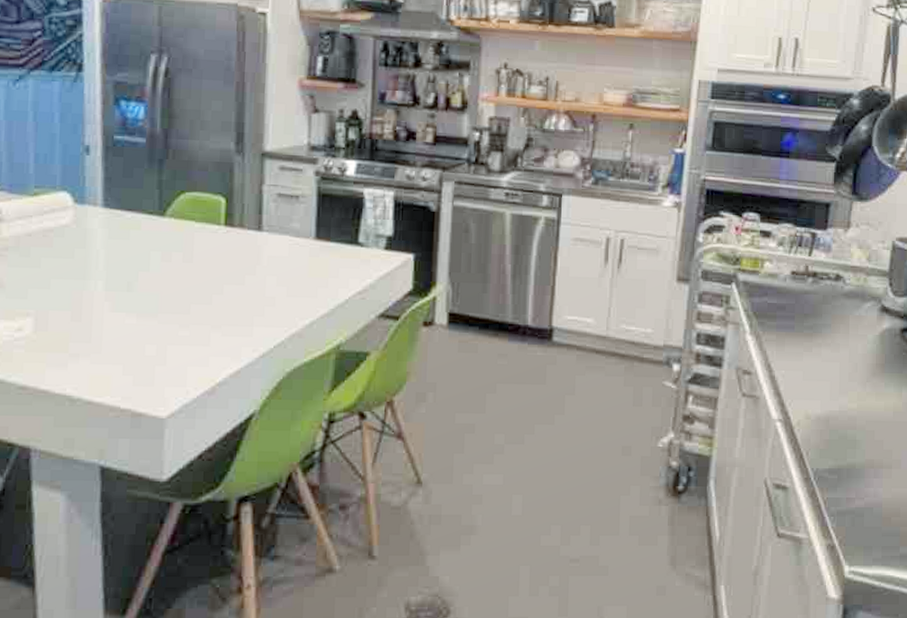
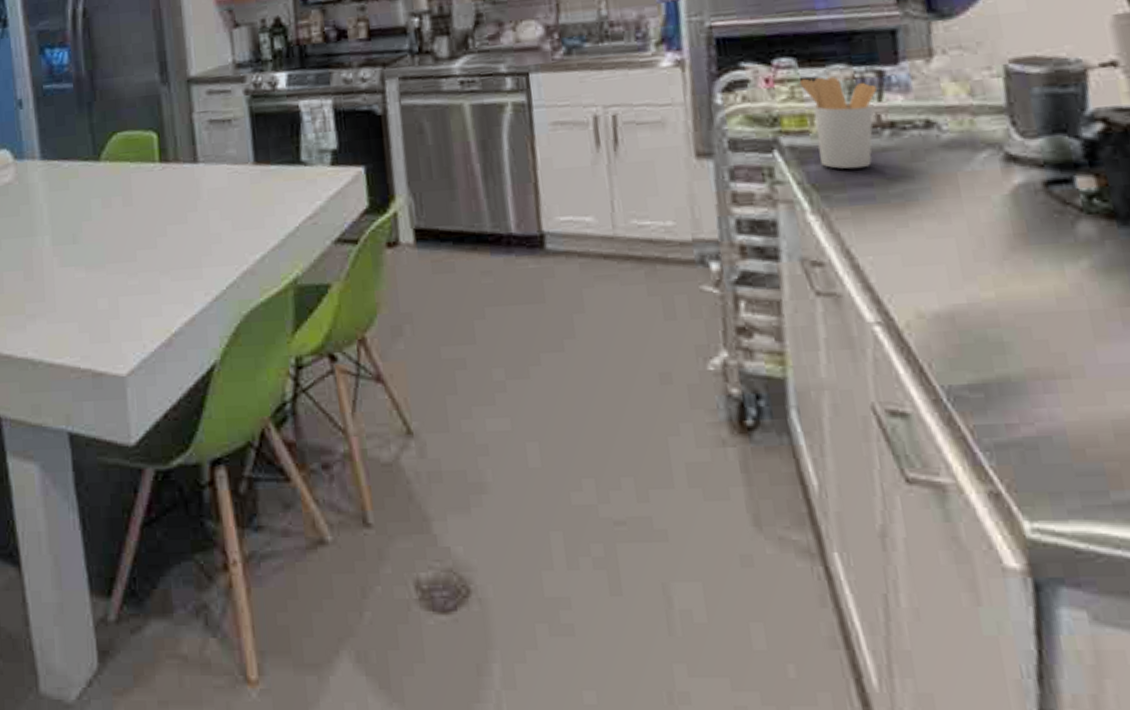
utensil holder: none [759,231,810,305] -> present [799,76,878,169]

